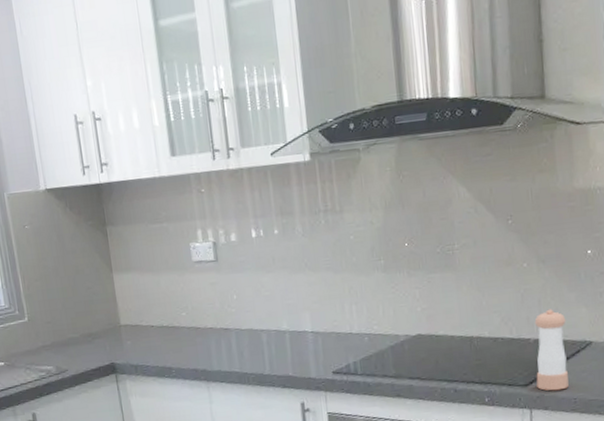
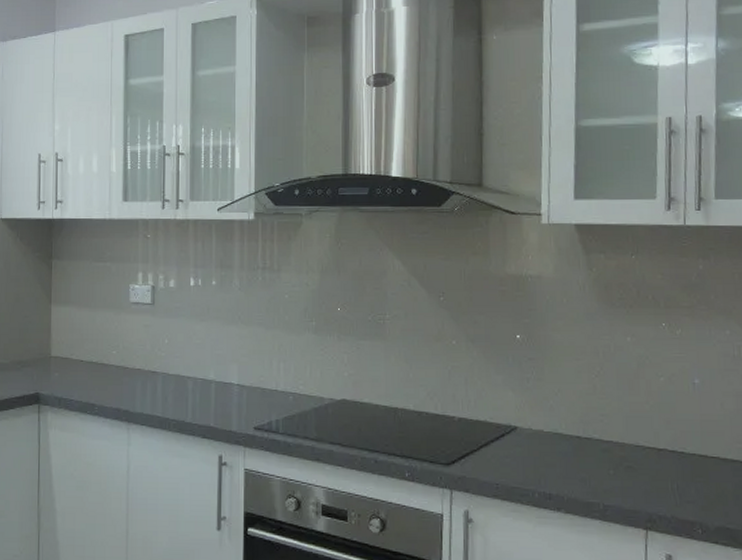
pepper shaker: present [534,309,569,391] -> none [458,389,492,474]

